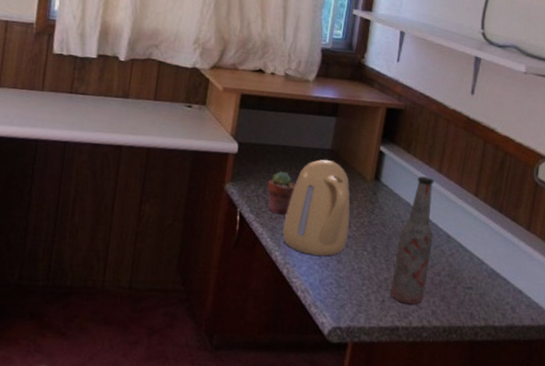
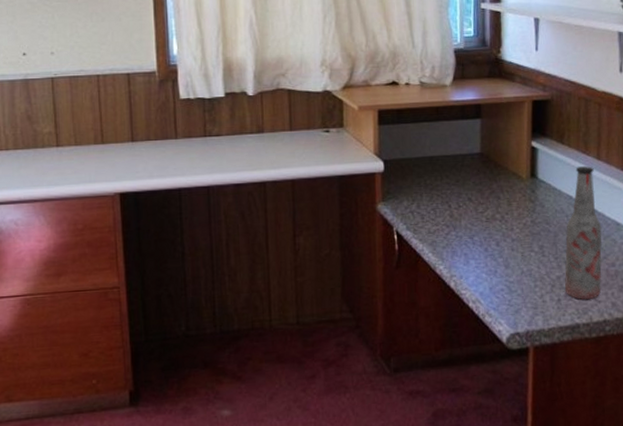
potted succulent: present [267,171,296,215] -> none [420,183,450,228]
kettle: present [282,159,350,256] -> none [442,164,513,264]

